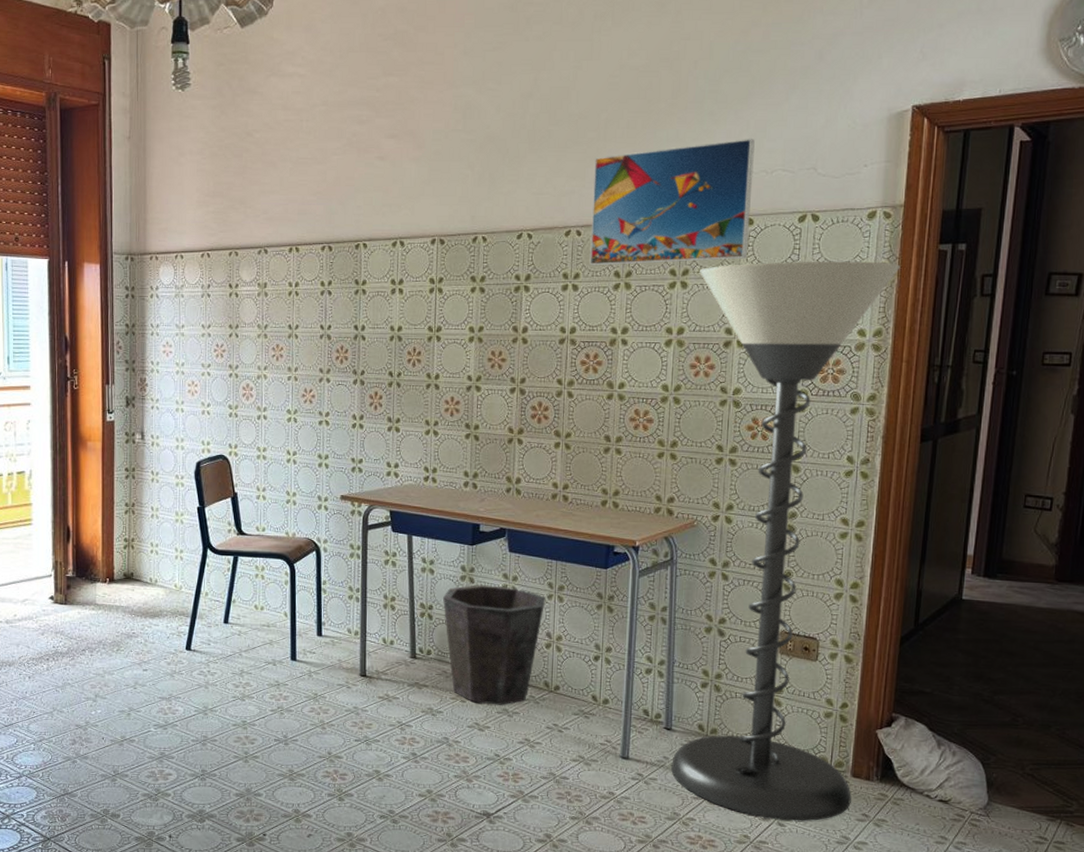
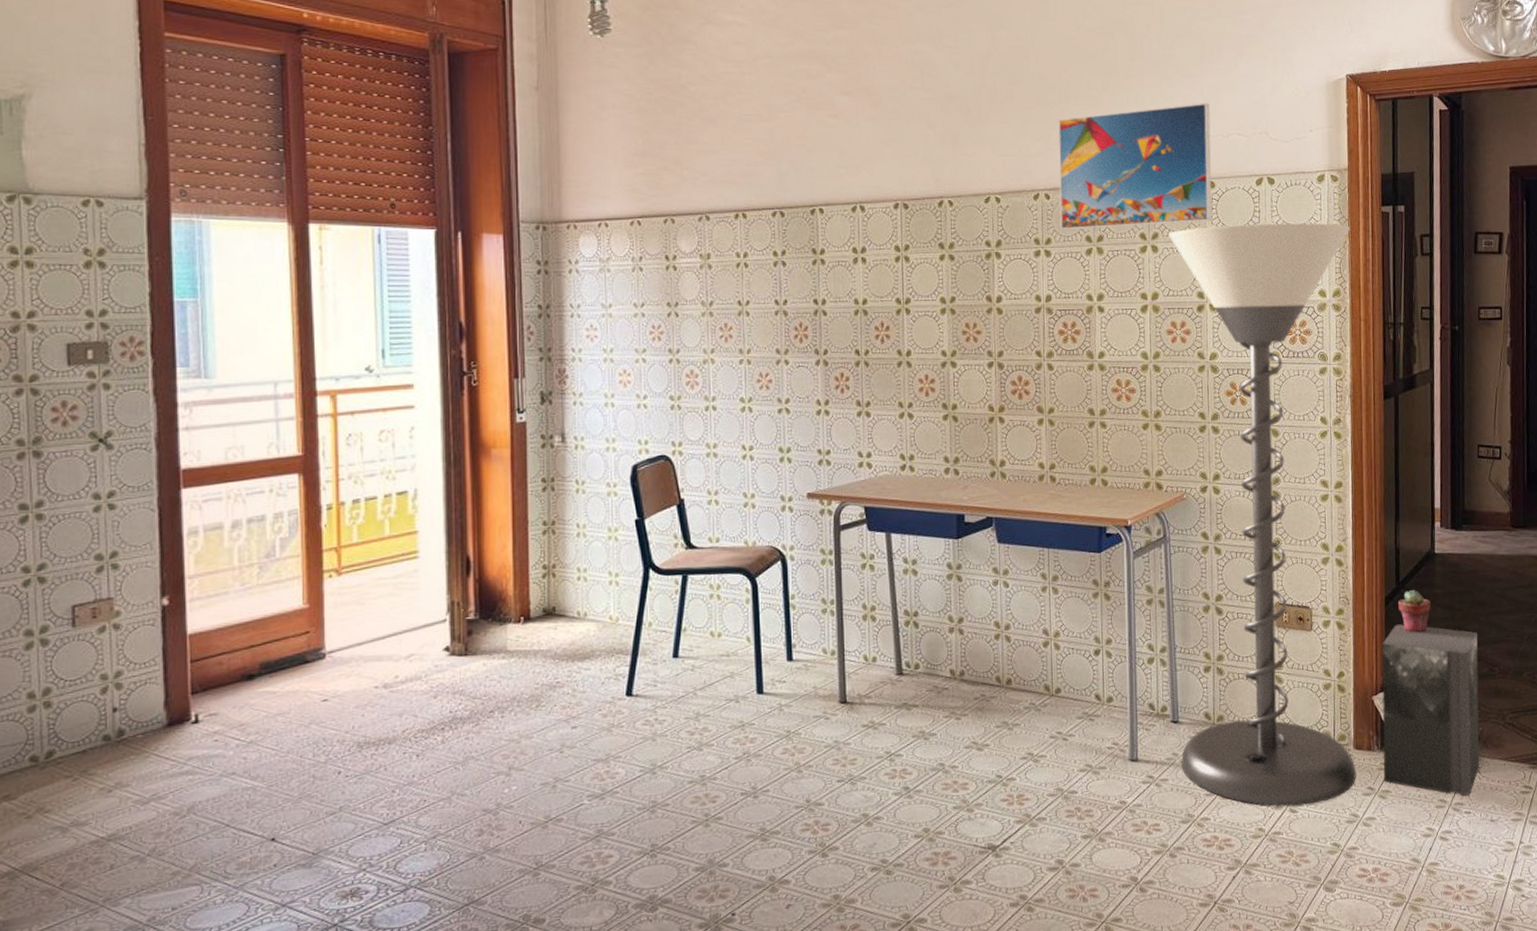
waste bin: present [443,585,546,705] -> none [929,582,1040,718]
speaker: none [880,664,1003,836] -> present [1381,624,1480,796]
potted succulent: none [915,633,952,675] -> present [1398,590,1431,633]

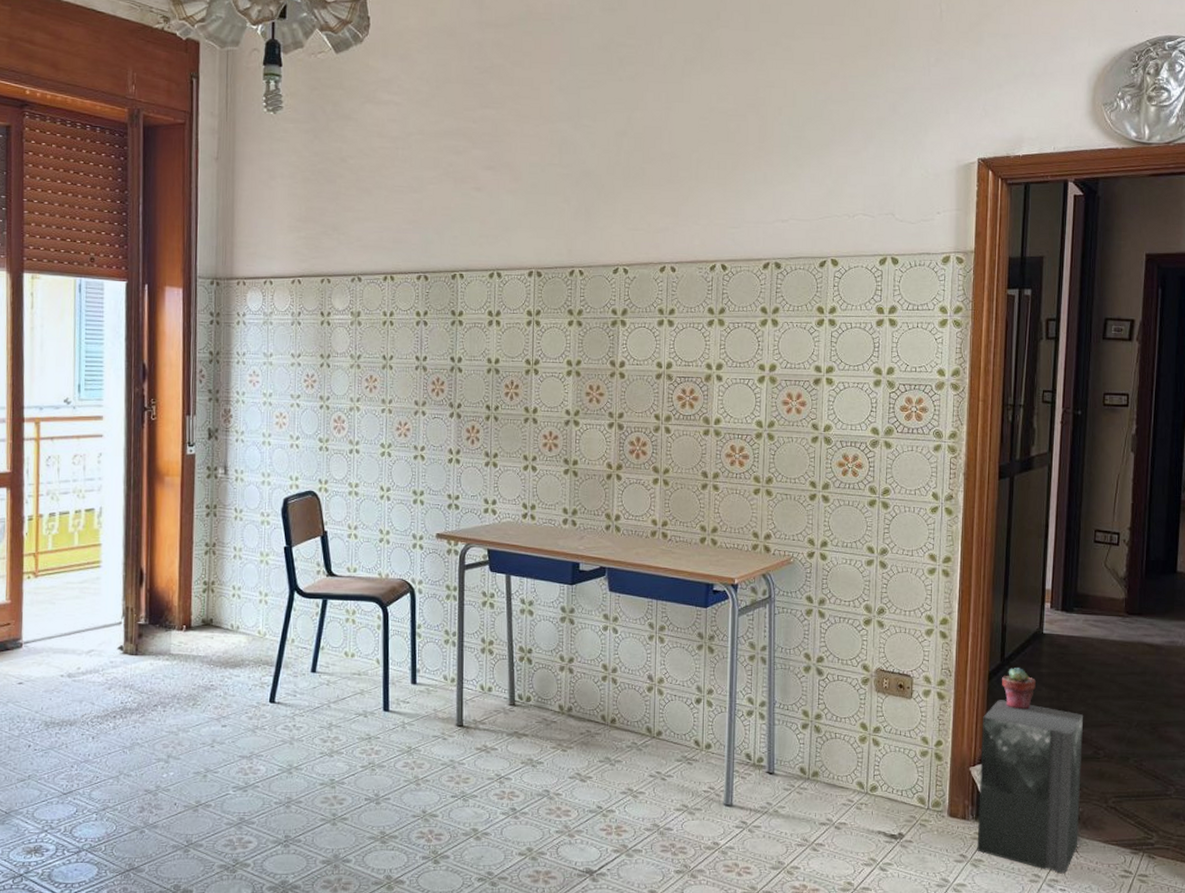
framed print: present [1058,102,1212,230] -> none [684,183,837,302]
floor lamp: present [1169,223,1356,806] -> none [775,302,974,865]

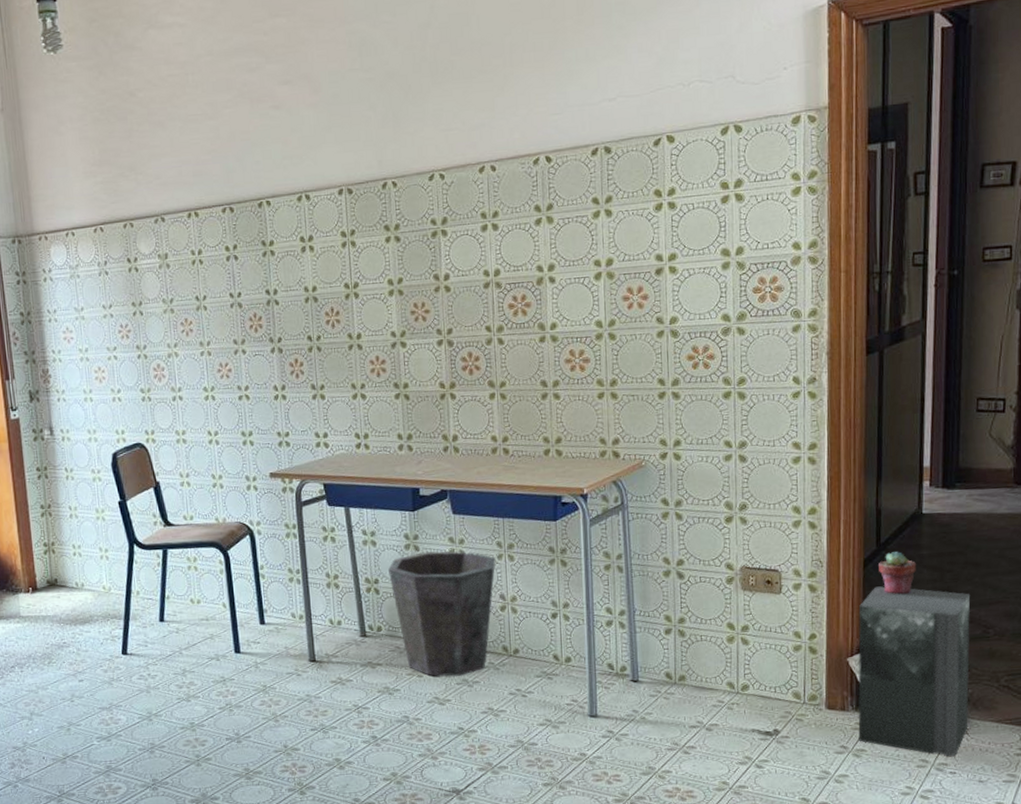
waste bin: none [543,626,647,753] -> present [388,550,496,676]

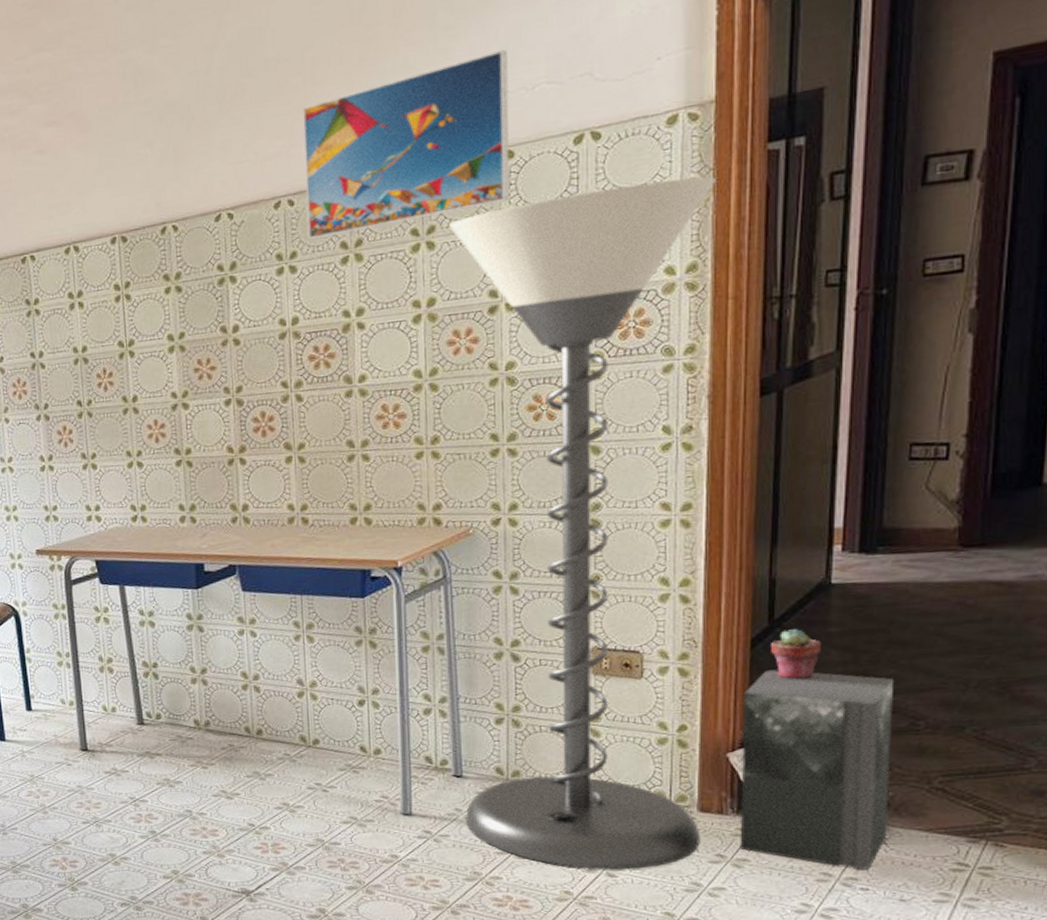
waste bin: present [388,550,496,676] -> none [169,631,293,768]
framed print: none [503,49,672,202] -> present [302,49,510,240]
floor lamp: none [624,169,830,762] -> present [449,176,716,870]

